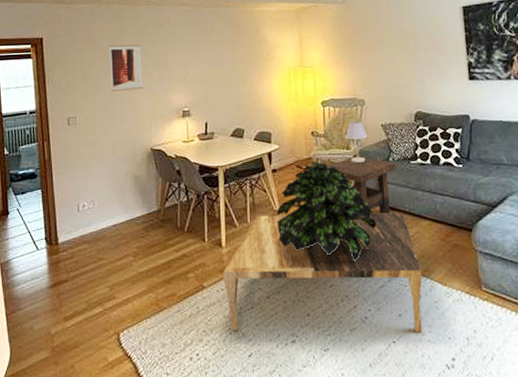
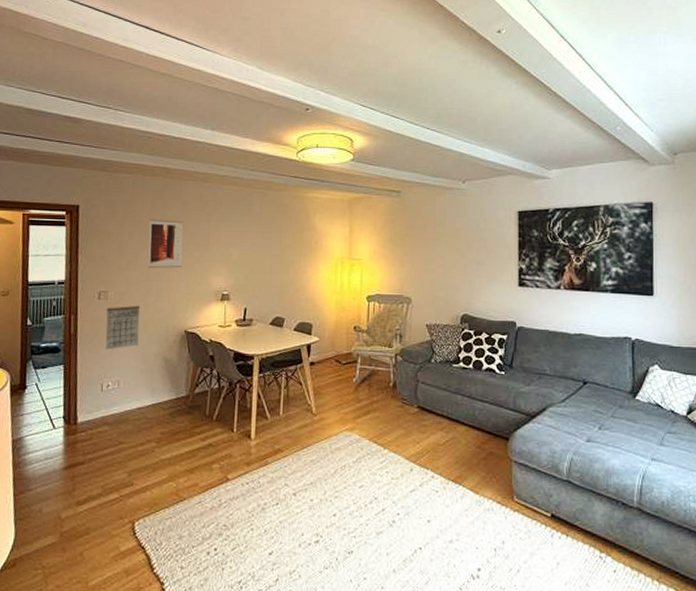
calendar: none [77,127,109,172] -> present [105,305,141,350]
coffee table: present [223,212,422,333] -> none [249,409,455,540]
potted plant: present [276,162,377,263] -> none [310,358,413,465]
side table: present [327,156,397,214] -> none [367,355,439,416]
table lamp: present [345,120,368,164] -> none [388,318,412,363]

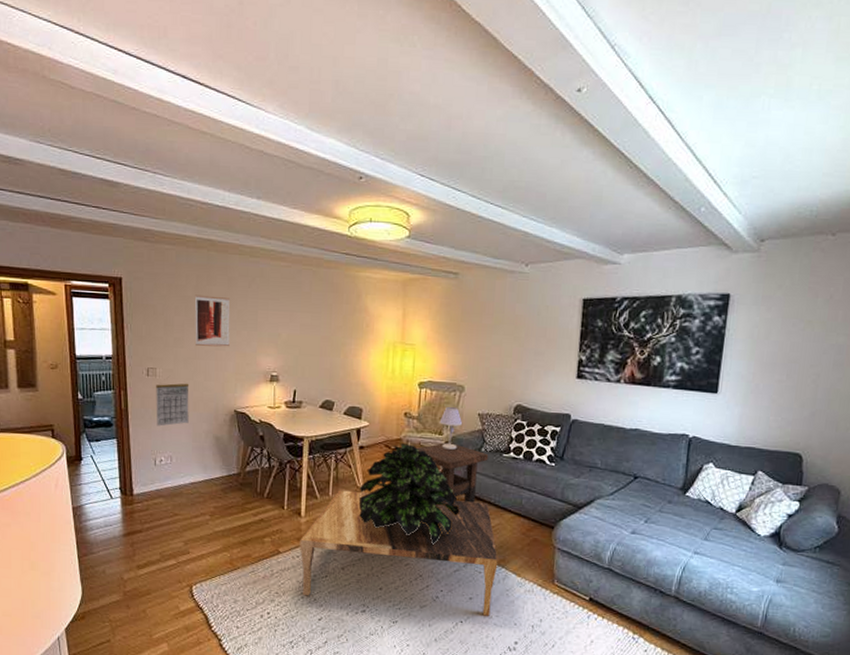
coffee table: none [249,409,455,540] -> present [300,490,498,616]
potted plant: none [310,358,413,465] -> present [359,444,460,546]
side table: none [367,355,439,416] -> present [416,442,489,503]
table lamp: none [388,318,412,363] -> present [439,406,463,451]

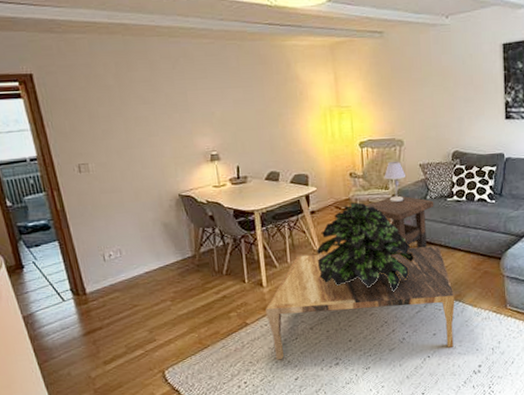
calendar: present [156,383,190,426] -> none [91,174,133,222]
wall art: present [195,295,230,347] -> none [117,82,163,135]

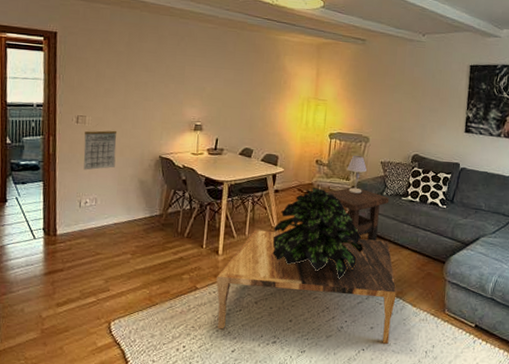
calendar: none [91,174,133,222] -> present [83,130,118,170]

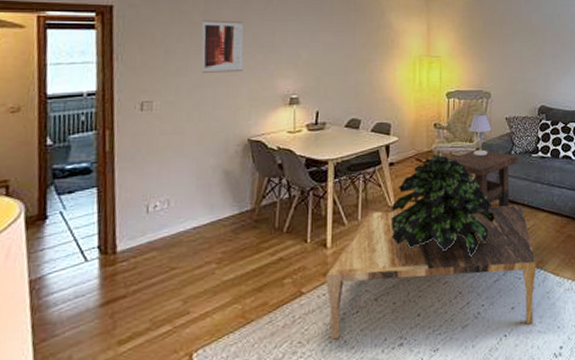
calendar: present [83,130,118,170] -> none [150,114,194,167]
wall art: none [125,50,160,98] -> present [201,20,244,73]

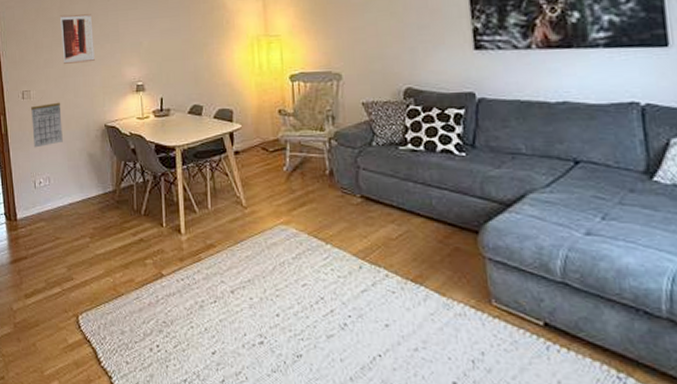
calendar: none [150,114,194,167] -> present [31,102,63,148]
coffee table: present [326,205,536,340] -> none [183,201,415,348]
potted plant: present [390,155,495,258] -> none [239,144,358,261]
side table: present [448,149,519,207] -> none [297,139,382,207]
table lamp: present [469,113,492,157] -> none [318,97,346,148]

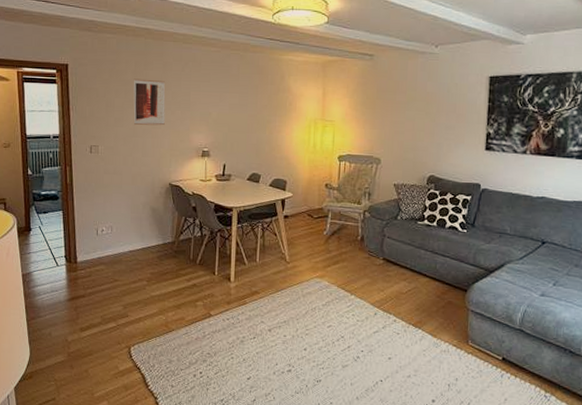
calendar: present [31,102,63,148] -> none [98,159,129,199]

